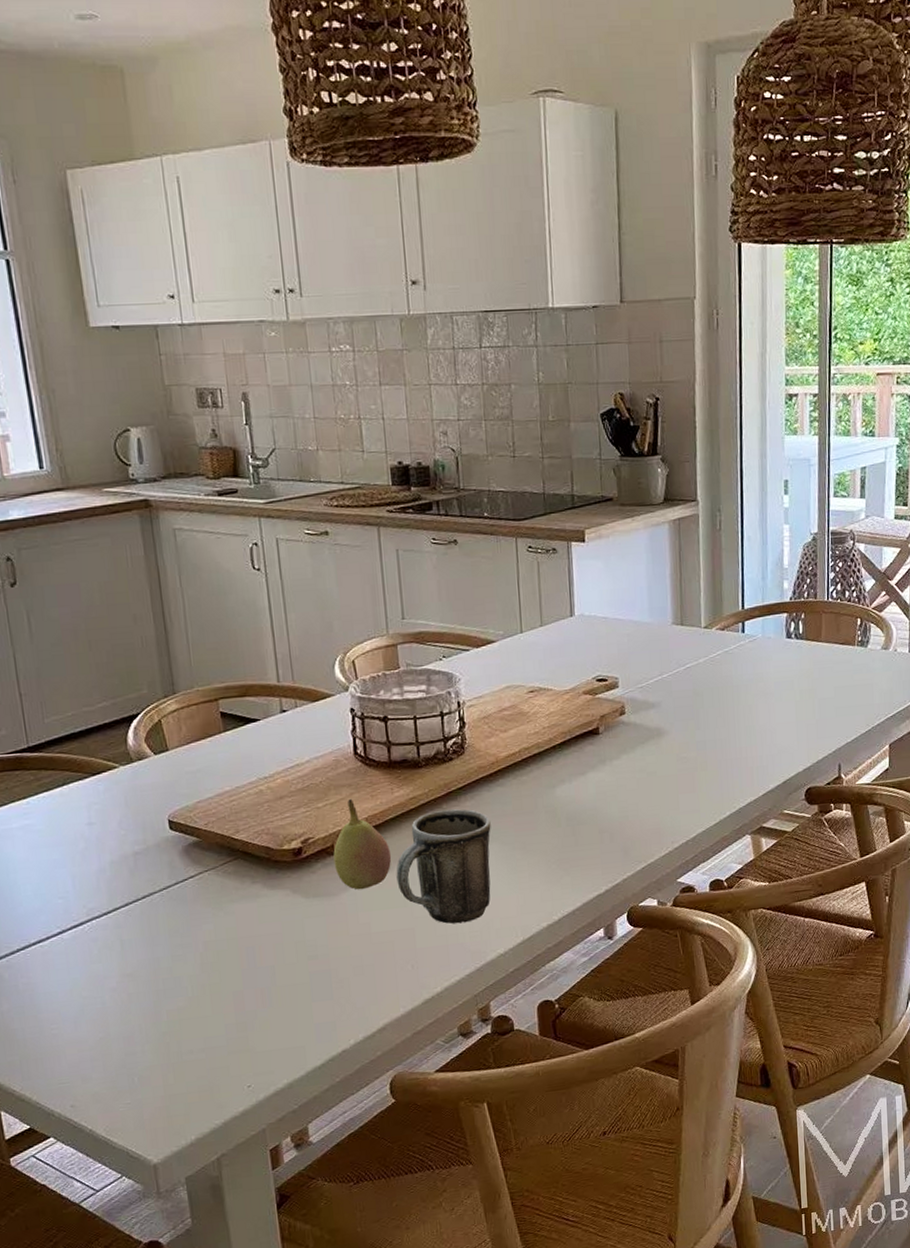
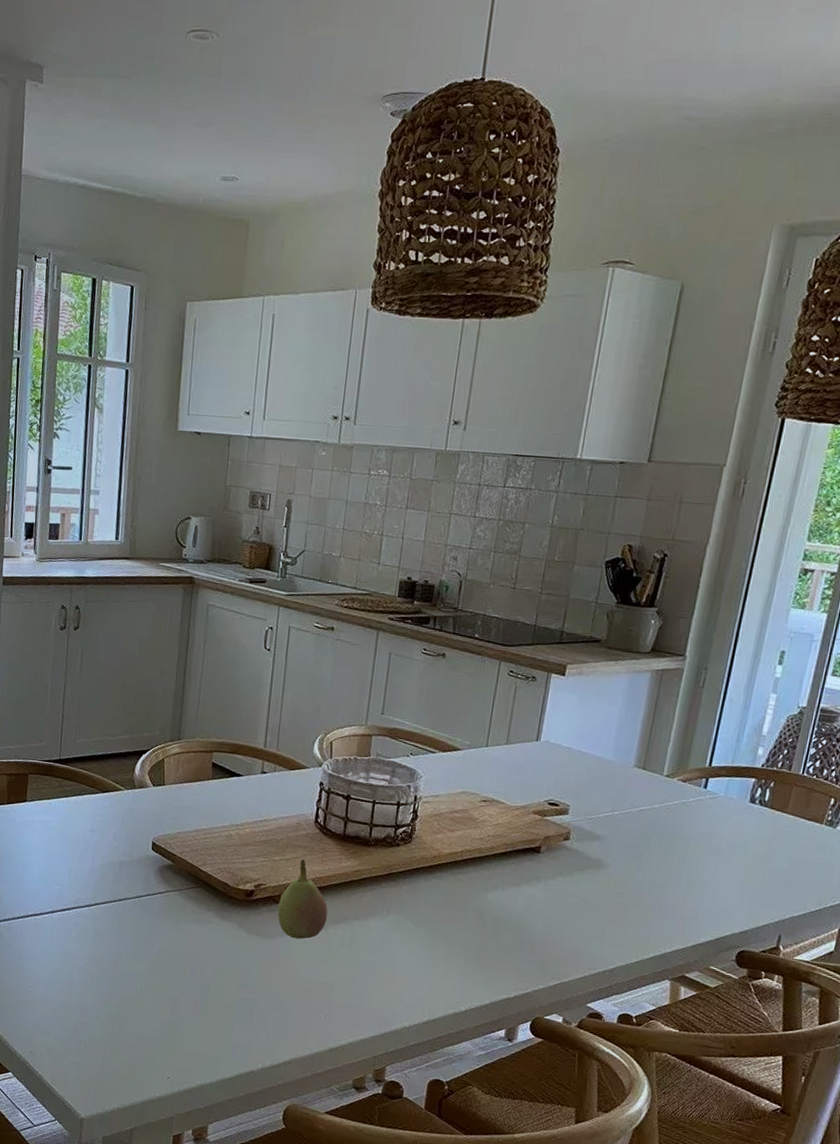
mug: present [396,808,491,924] -> none [327,886,422,991]

